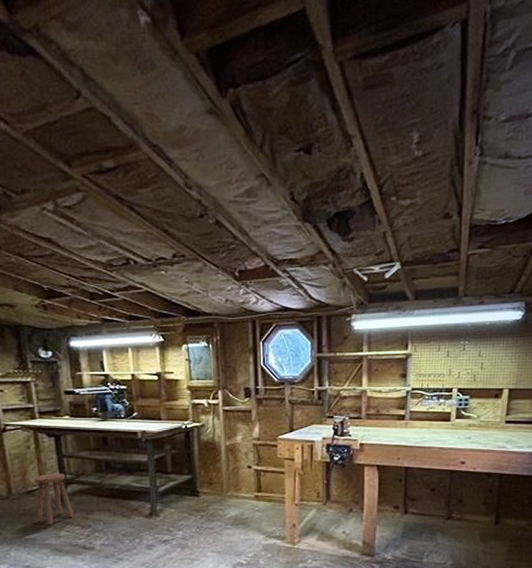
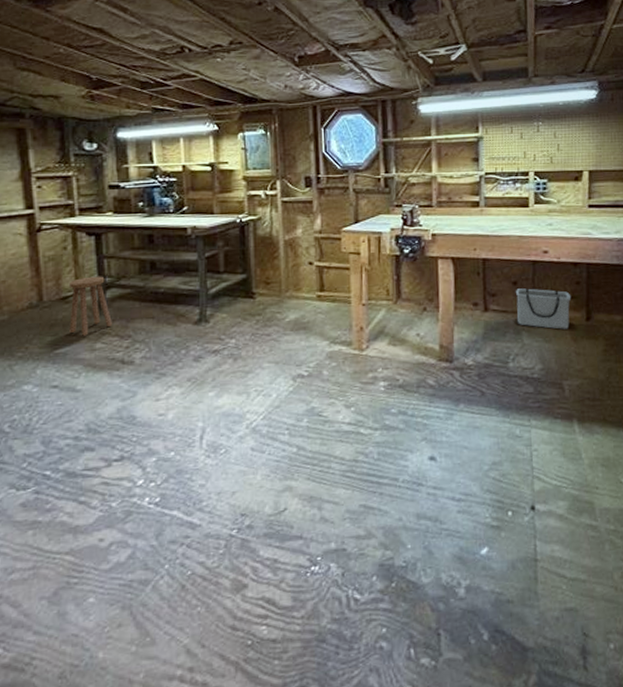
storage bin: none [432,494,483,531] -> present [516,288,572,330]

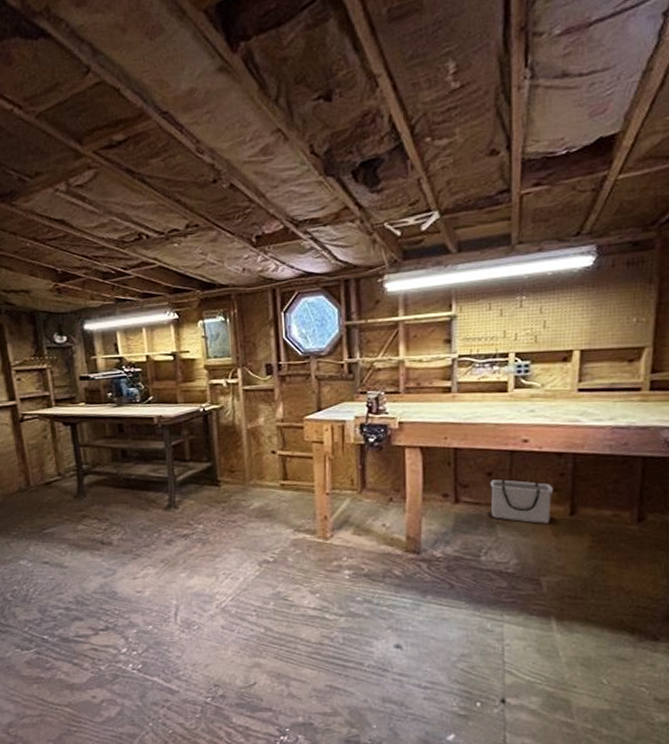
stool: present [69,276,112,336] -> none [52,463,91,518]

